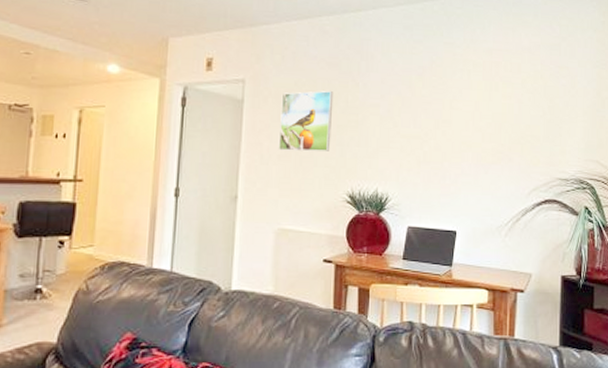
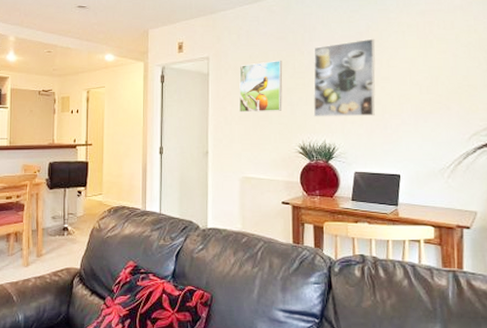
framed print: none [365,74,439,164] -> present [313,38,375,117]

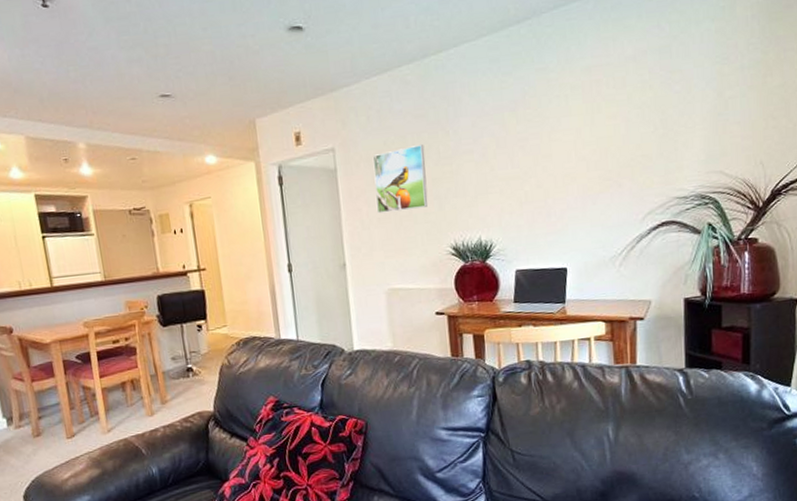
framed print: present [313,38,375,117] -> none [460,107,536,211]

